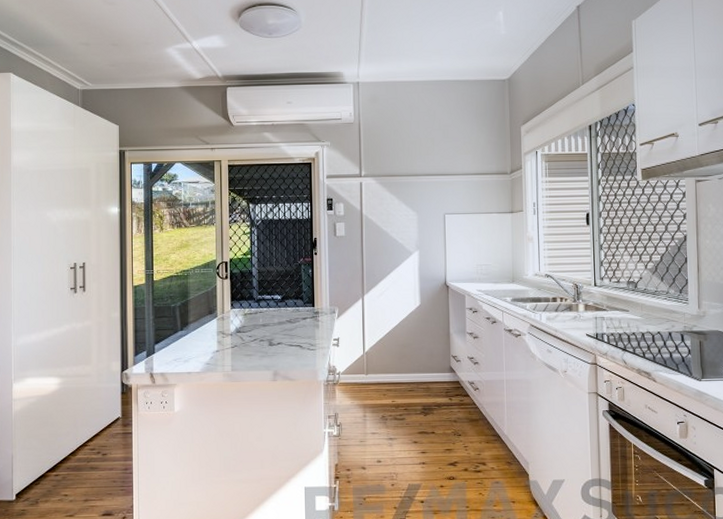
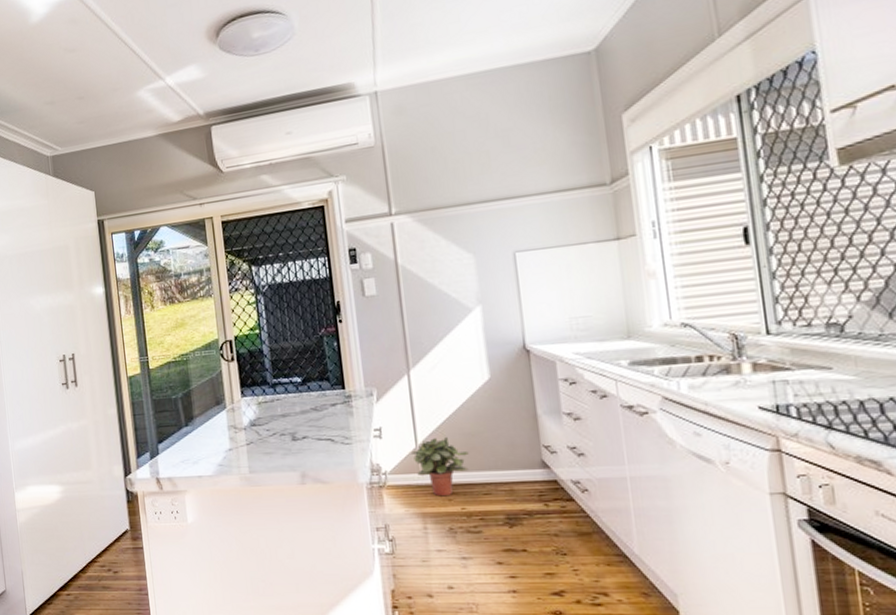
potted plant: none [360,346,401,392] -> present [411,436,469,497]

